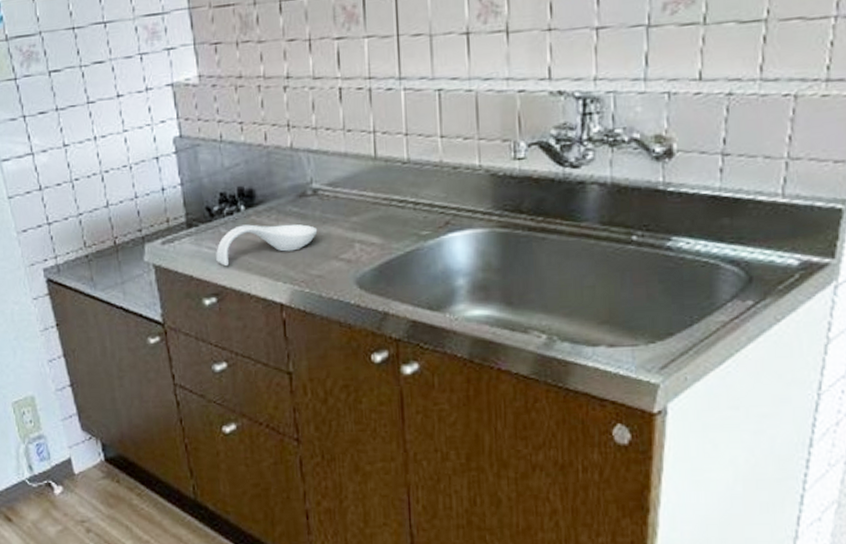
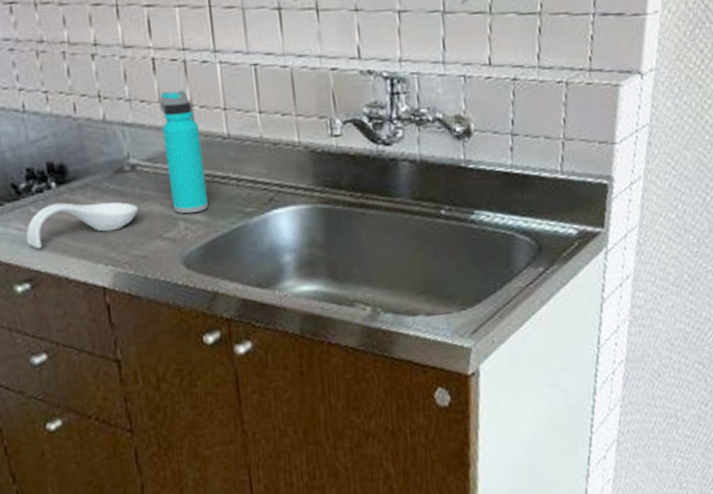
water bottle: none [344,118,385,236] -> present [160,91,209,214]

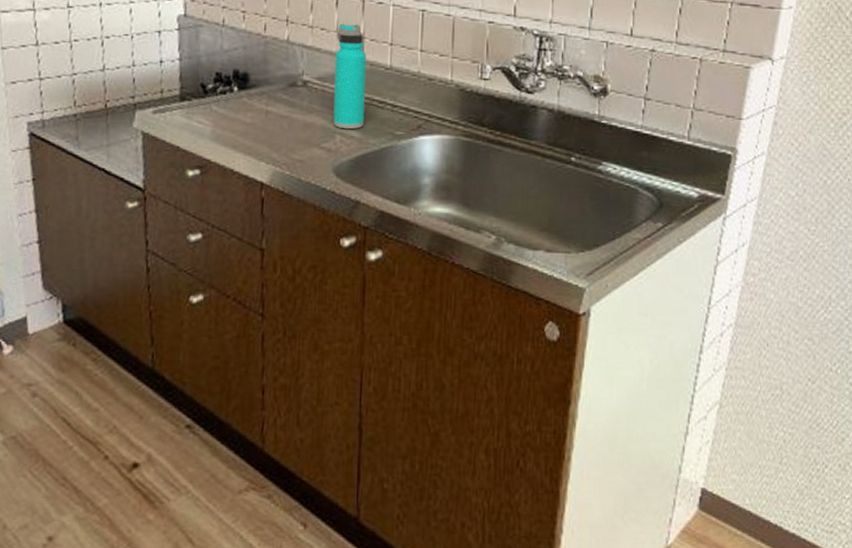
spoon rest: present [26,202,139,250] -> none [204,104,304,142]

